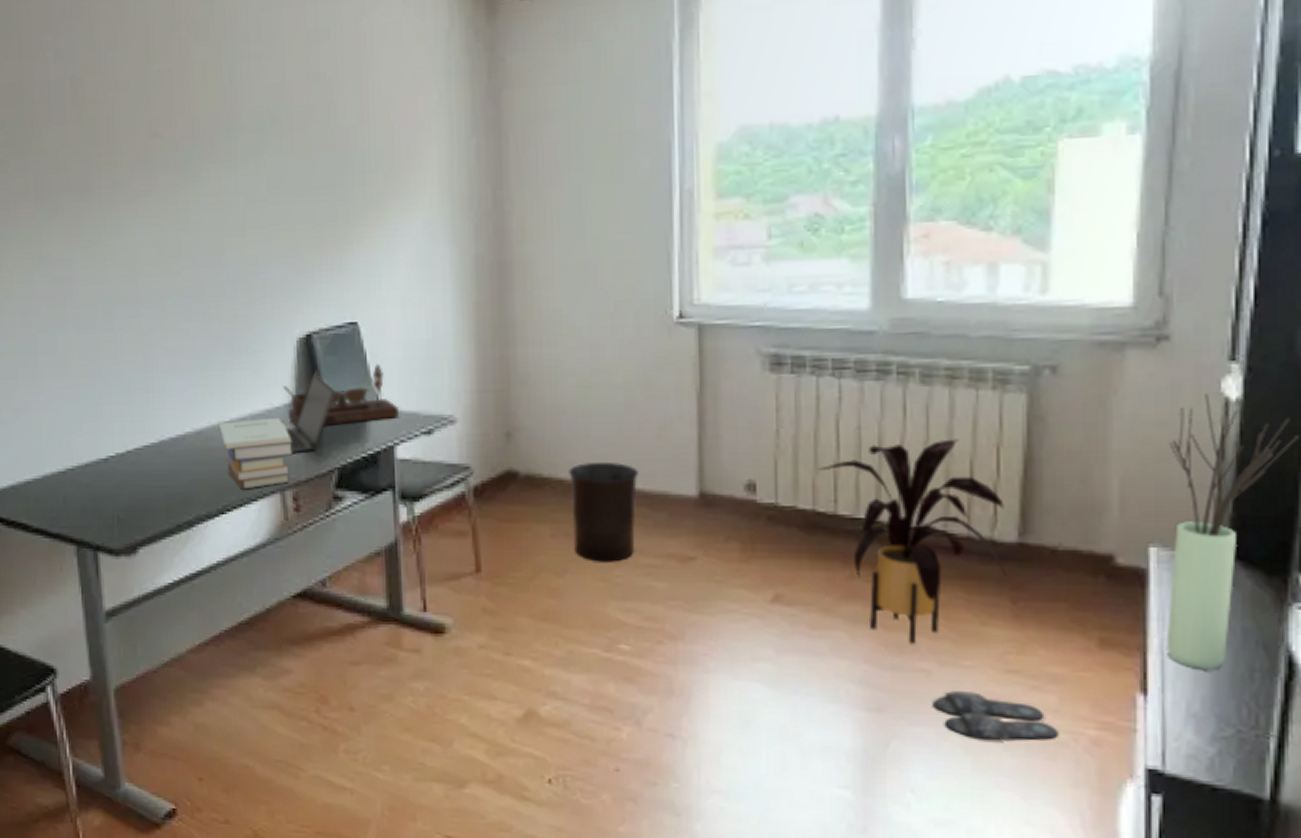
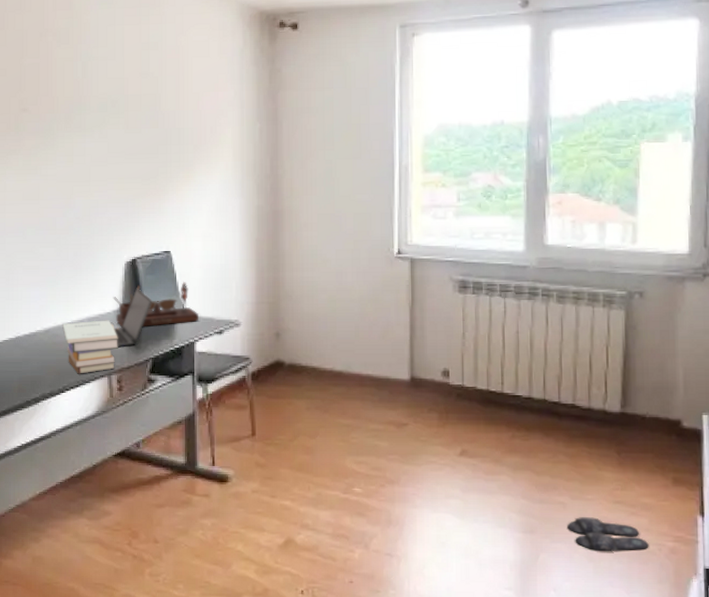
waste bin: present [569,461,639,562] -> none [320,354,369,428]
house plant: present [817,439,1007,645] -> none [490,340,614,485]

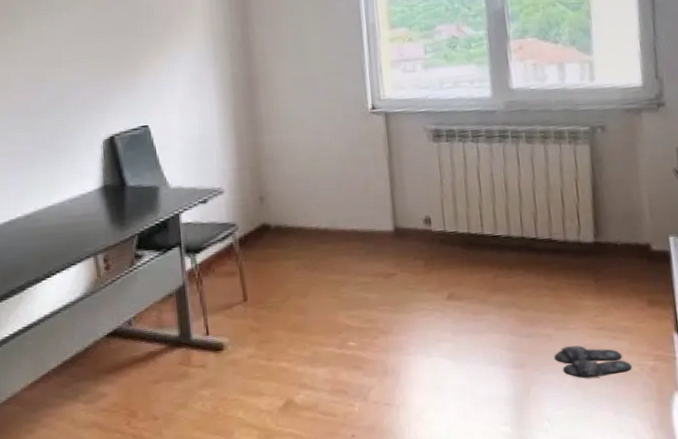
books: present [62,320,119,374] -> none [43,199,103,257]
desk organizer: present [113,282,198,328] -> none [93,154,182,205]
laptop: present [114,288,153,346] -> none [96,165,134,225]

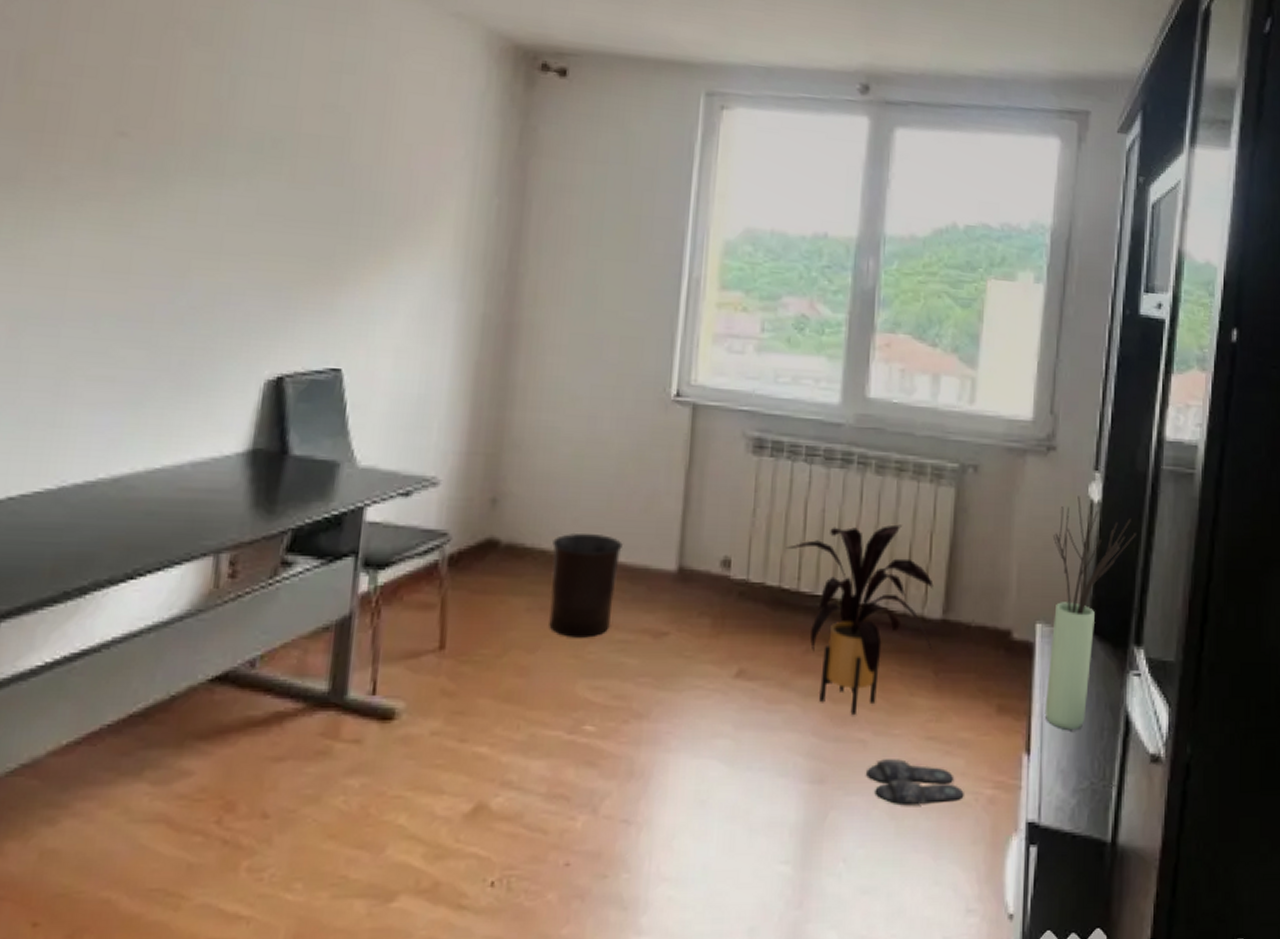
waste bin: none [305,212,355,284] -> present [549,532,623,638]
house plant: none [468,177,590,318] -> present [786,524,934,716]

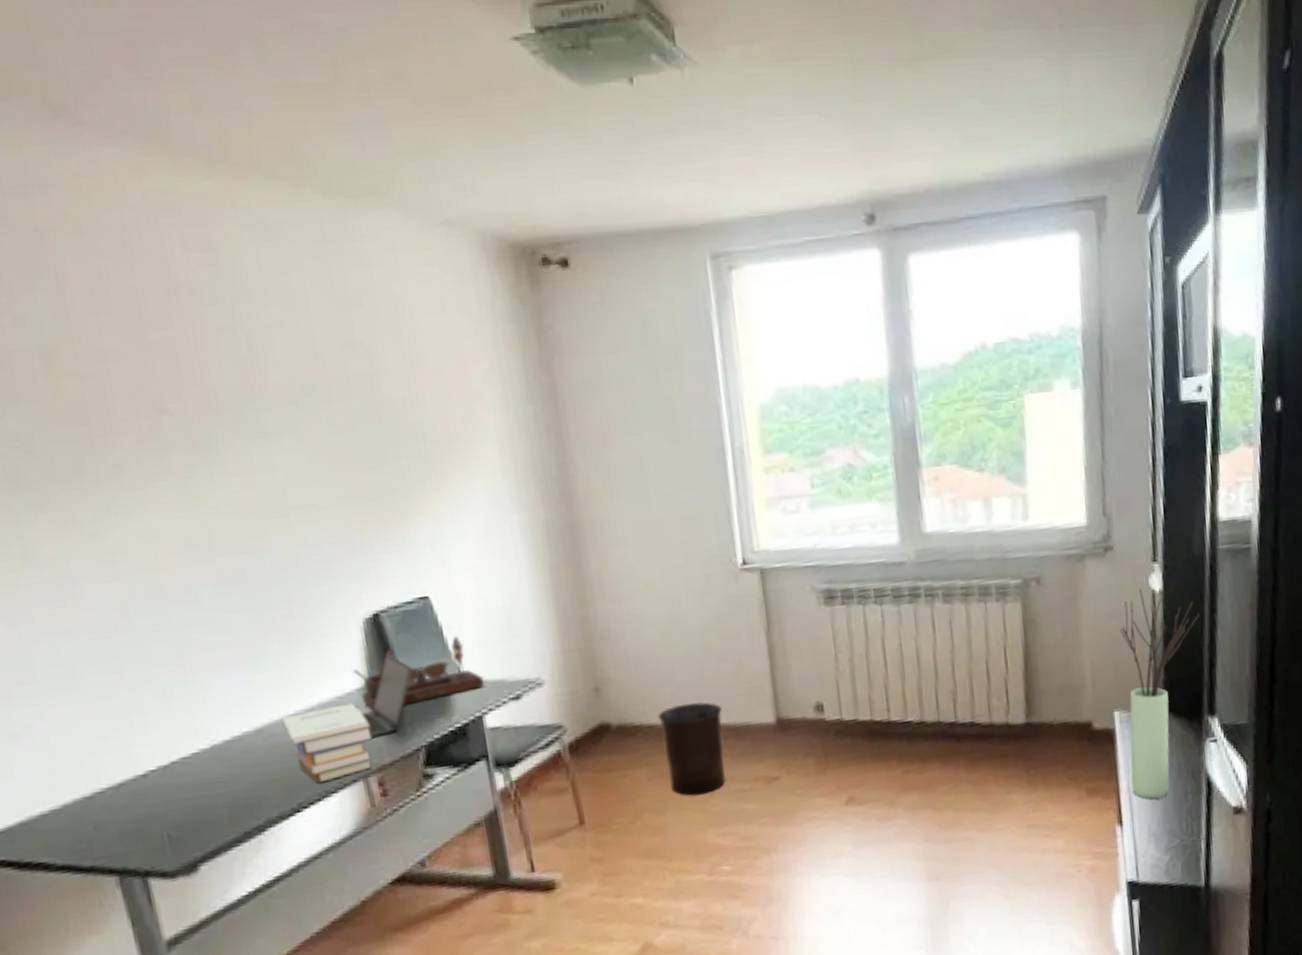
books: none [144,467,240,551] -> present [281,703,374,784]
laptop: none [233,420,304,510] -> present [361,653,413,737]
desk organizer: none [237,416,375,482] -> present [352,636,484,710]
house plant: present [786,524,934,716] -> none [871,645,1021,820]
slippers: present [867,759,964,804] -> none [977,848,1068,886]

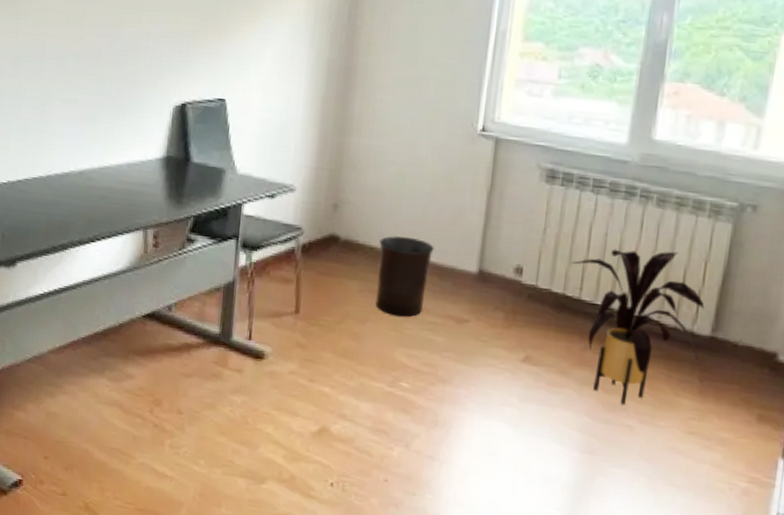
books: present [281,703,374,784] -> none [98,166,159,225]
desk organizer: present [352,636,484,710] -> none [156,134,250,182]
laptop: present [361,653,413,737] -> none [154,136,200,200]
house plant: none [871,645,1021,820] -> present [571,249,705,406]

